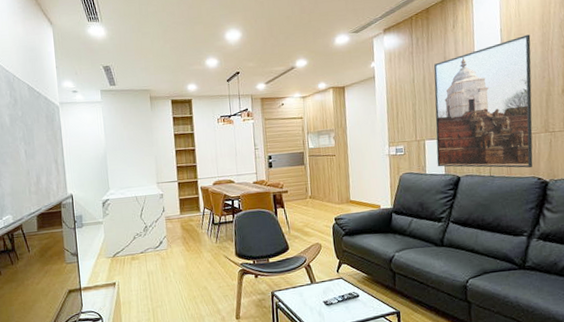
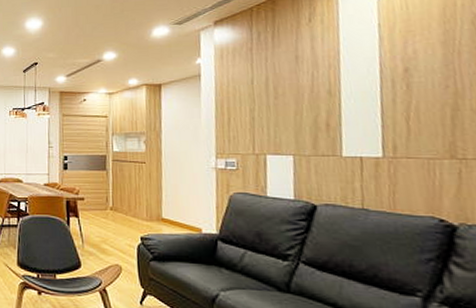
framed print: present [433,34,533,168] -> none [280,31,432,205]

